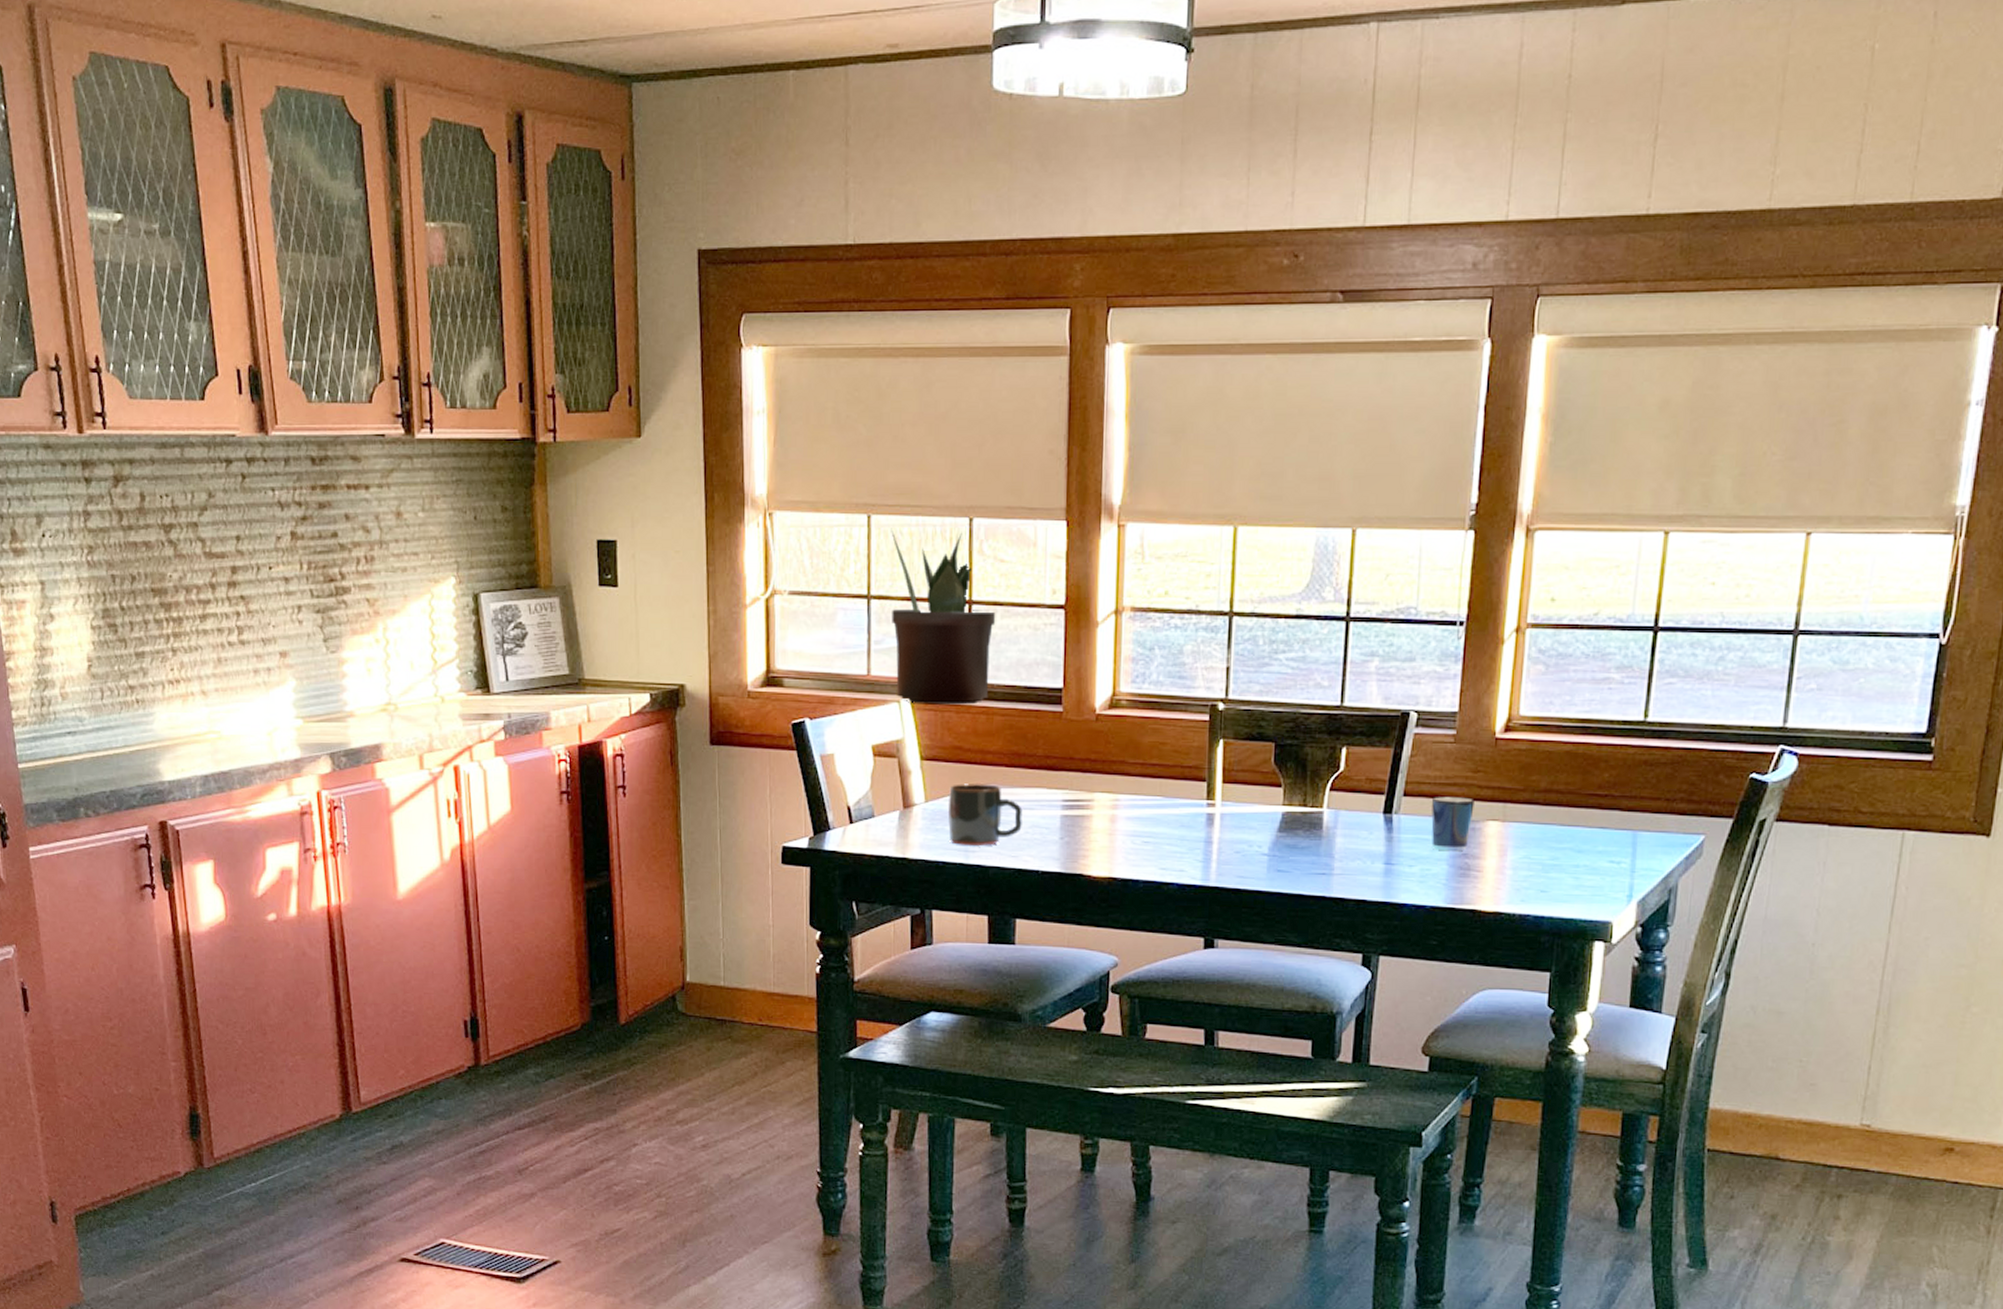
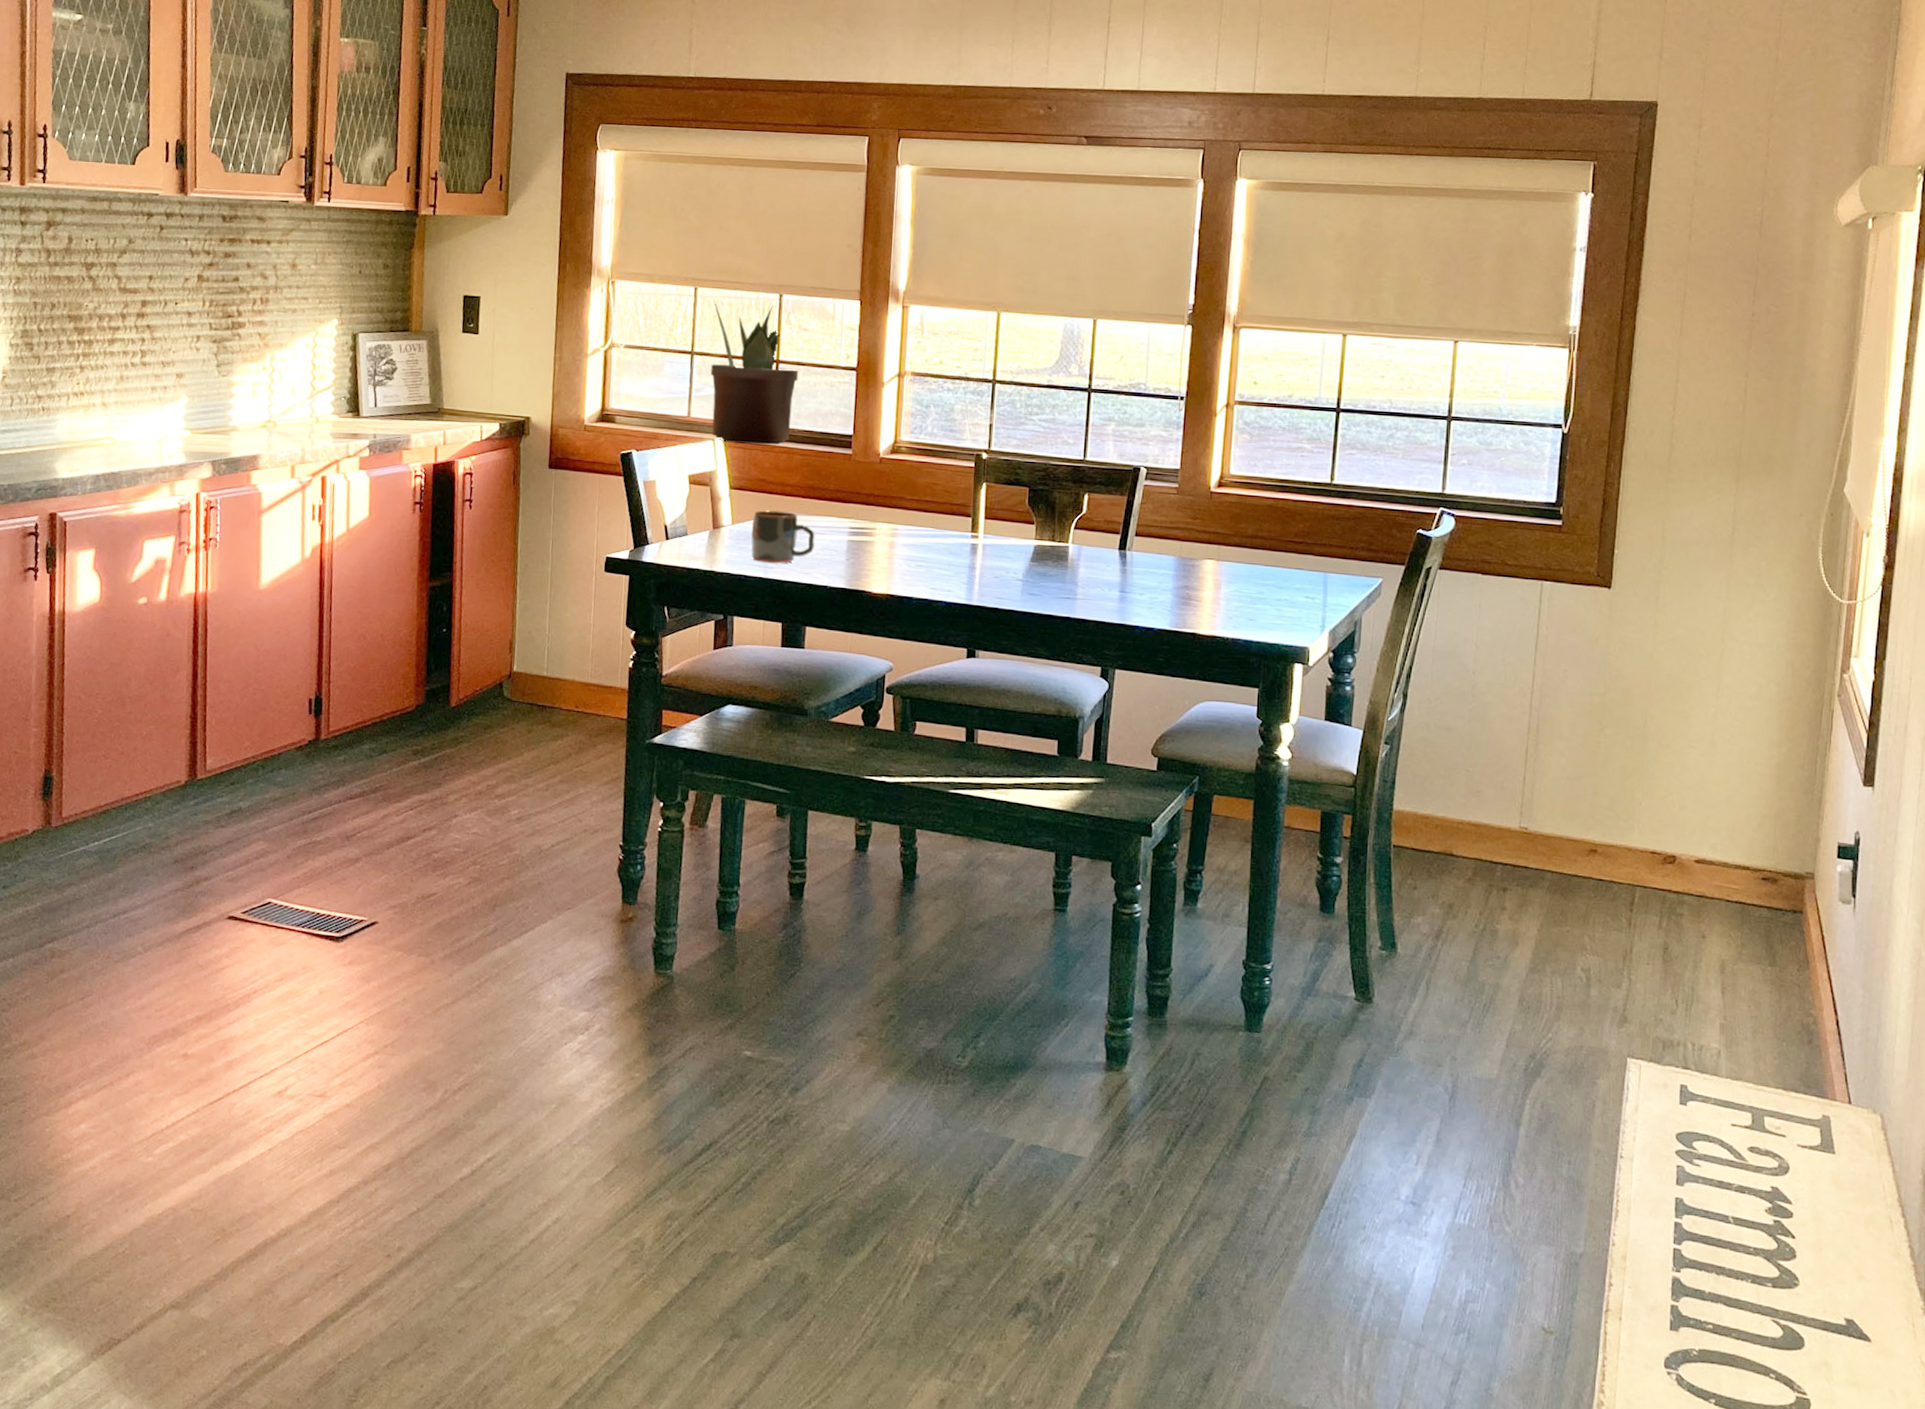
mug: present [1431,797,1475,852] -> none [1158,538,1194,584]

